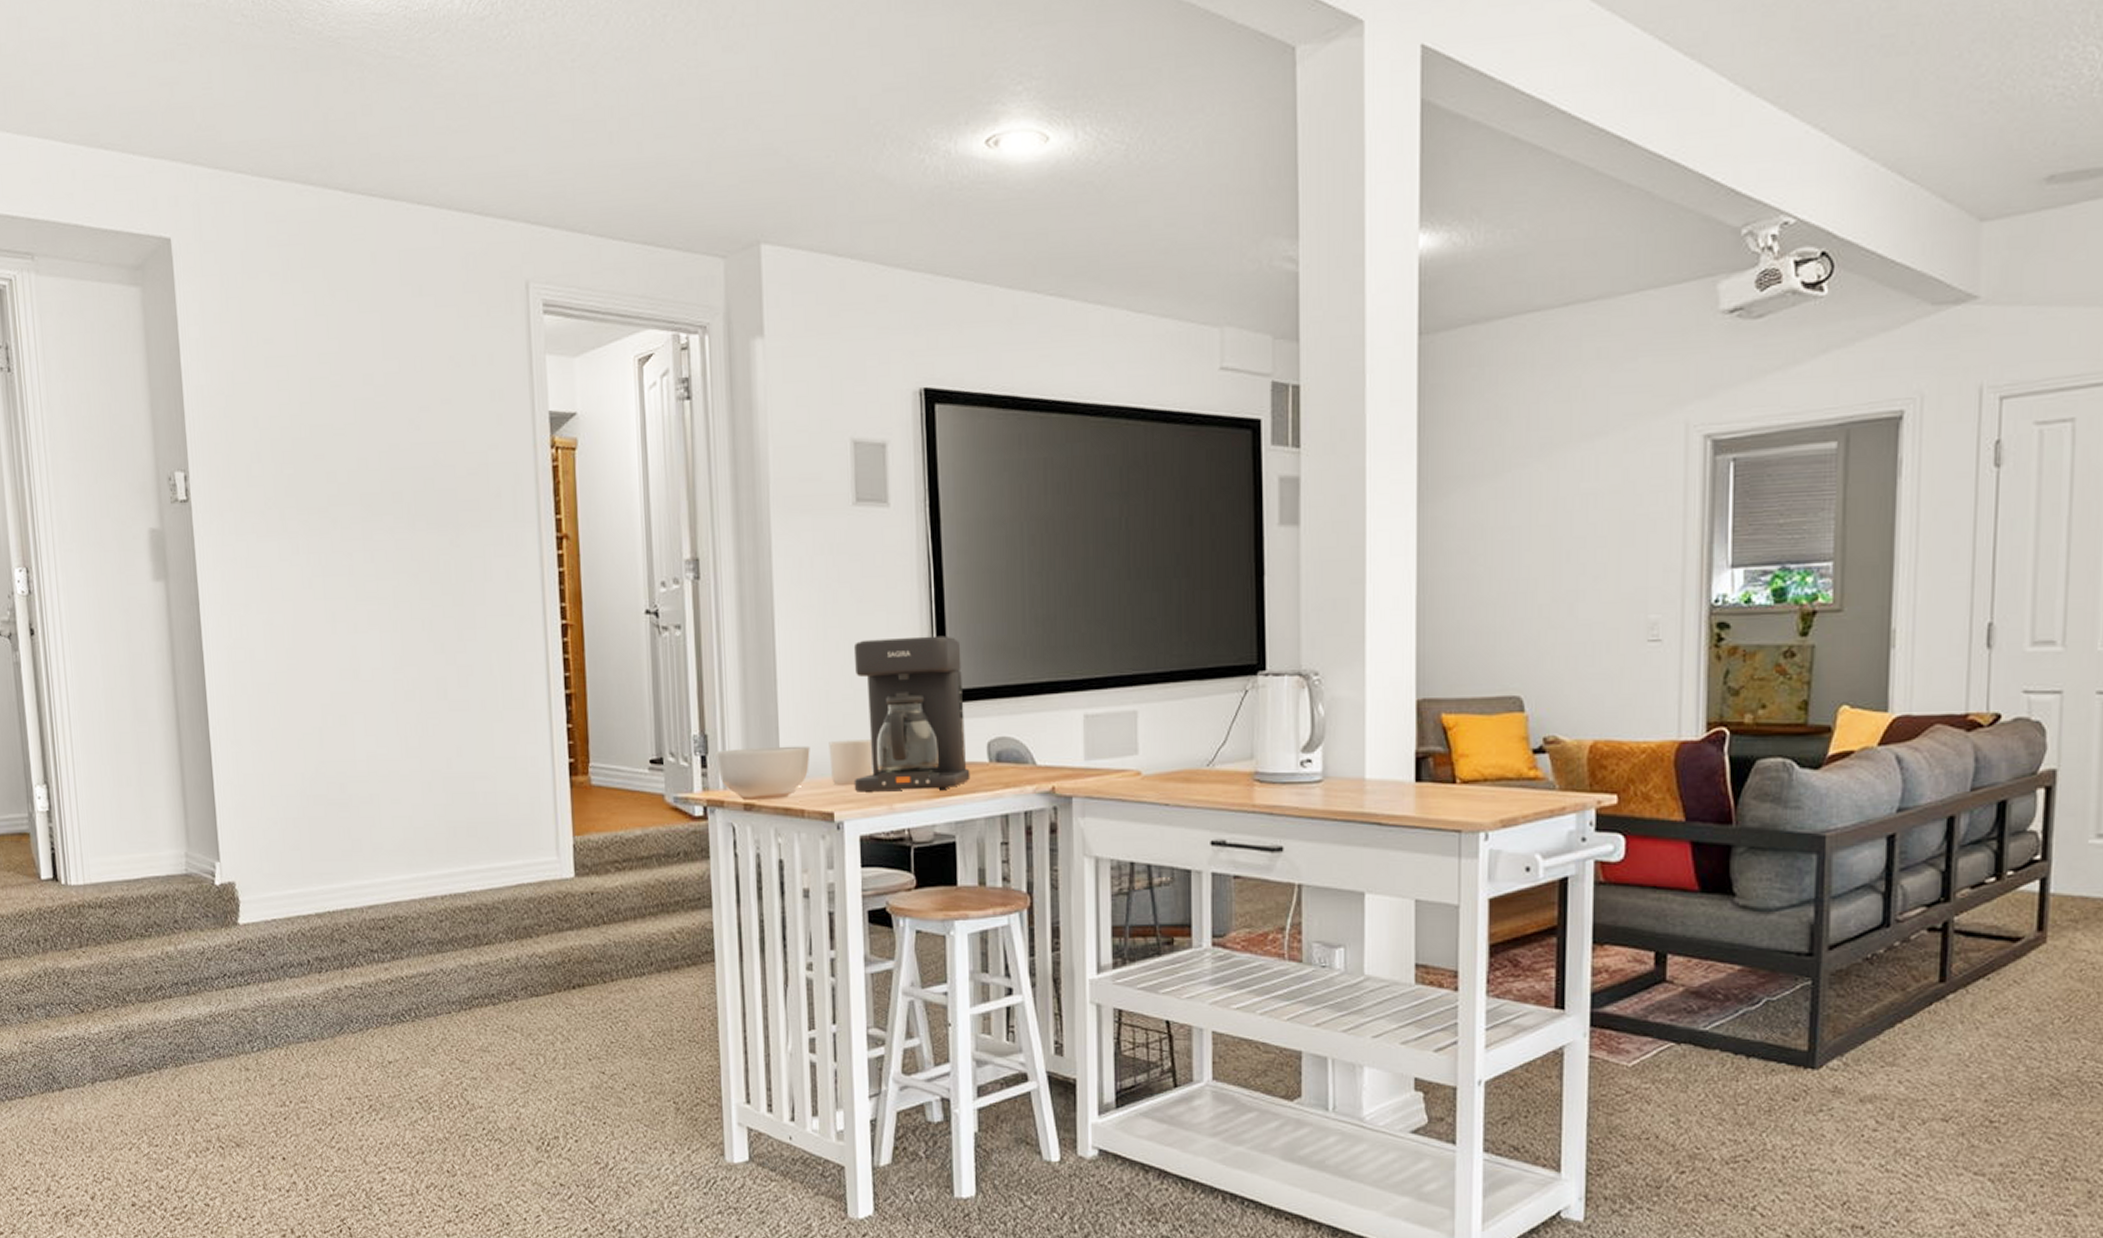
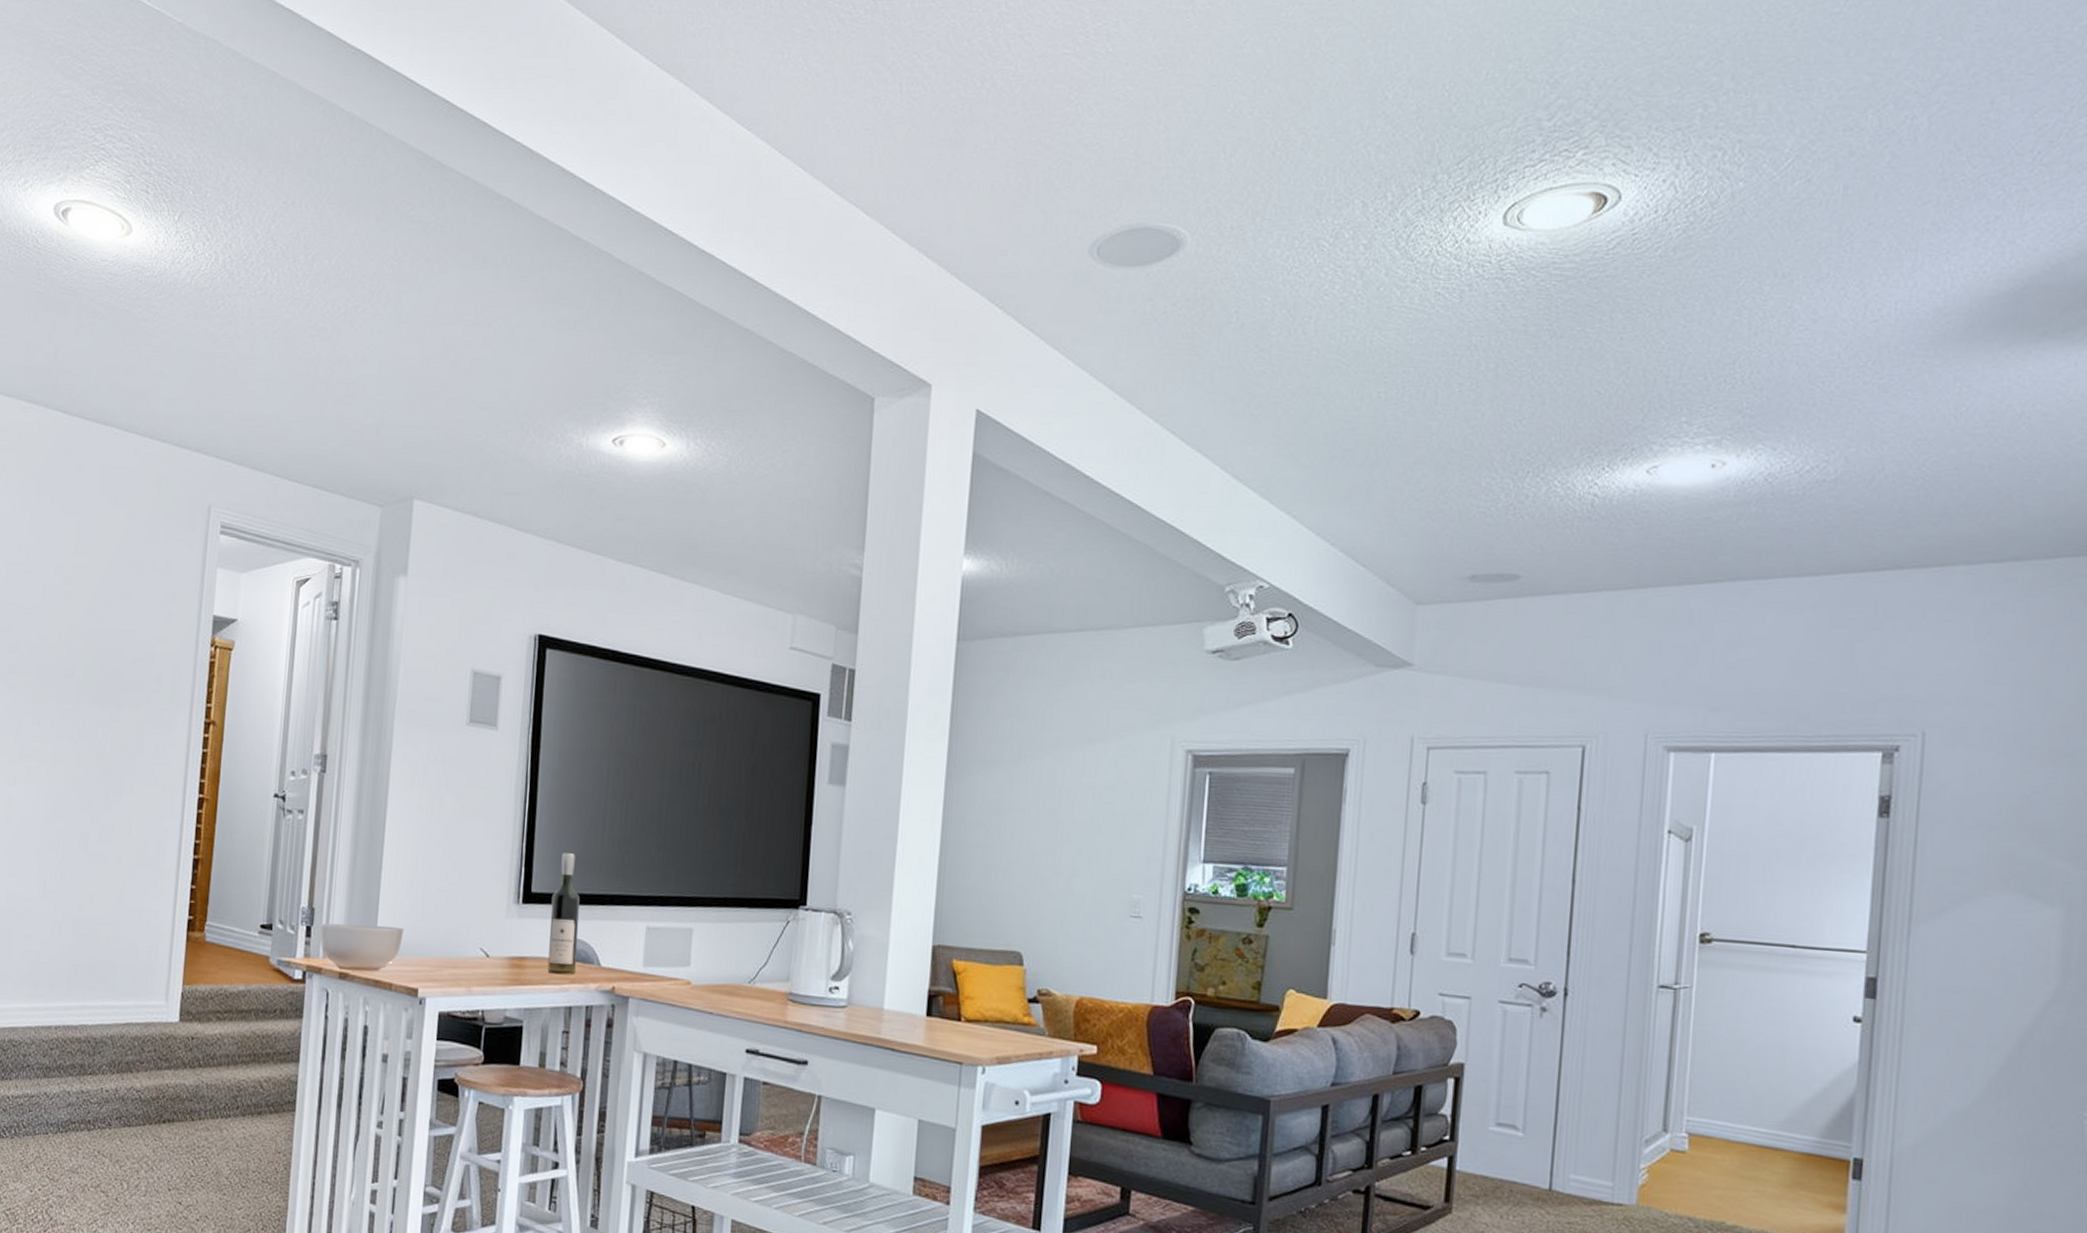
mug: present [829,740,873,785] -> none [420,925,459,966]
coffee maker: present [853,635,971,792] -> none [438,841,546,979]
bottle: none [973,640,1008,780] -> present [547,853,580,976]

